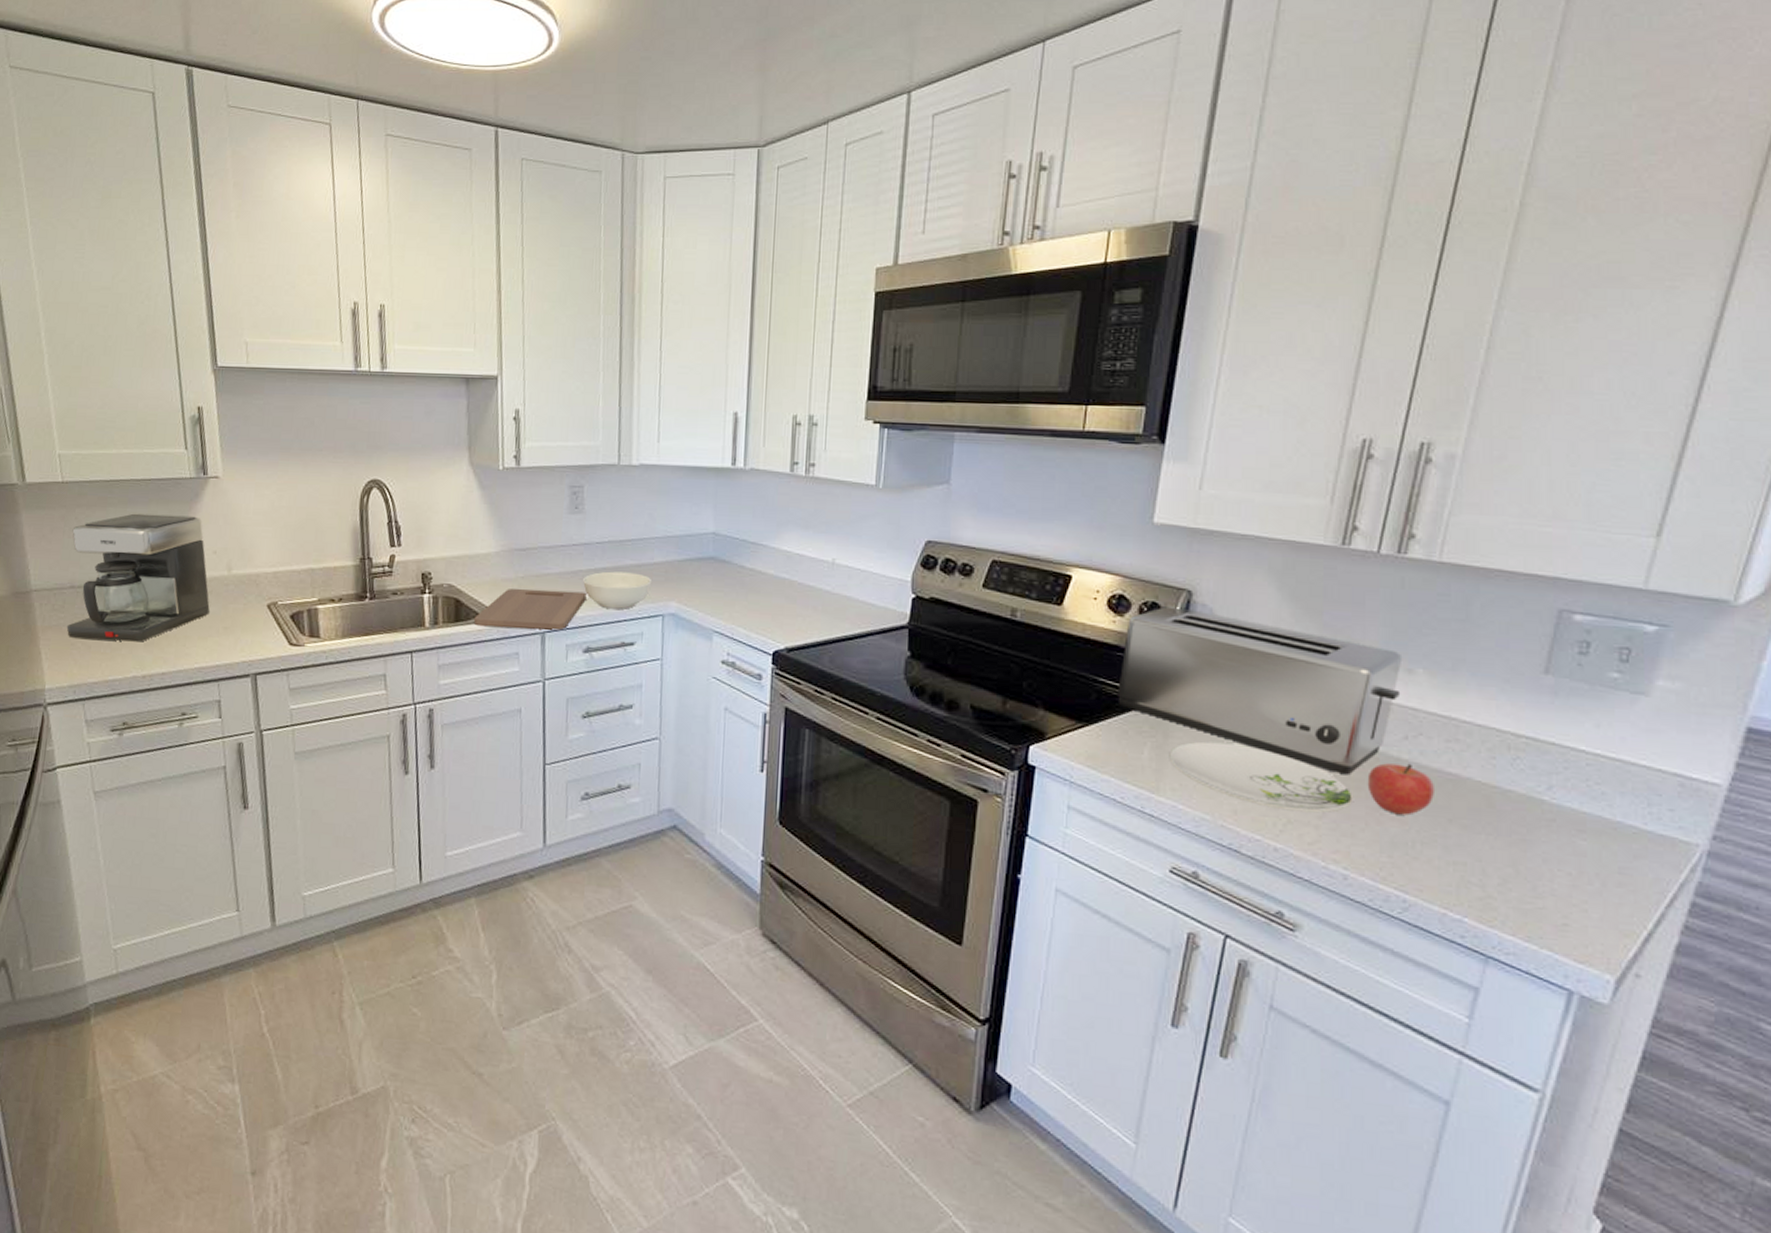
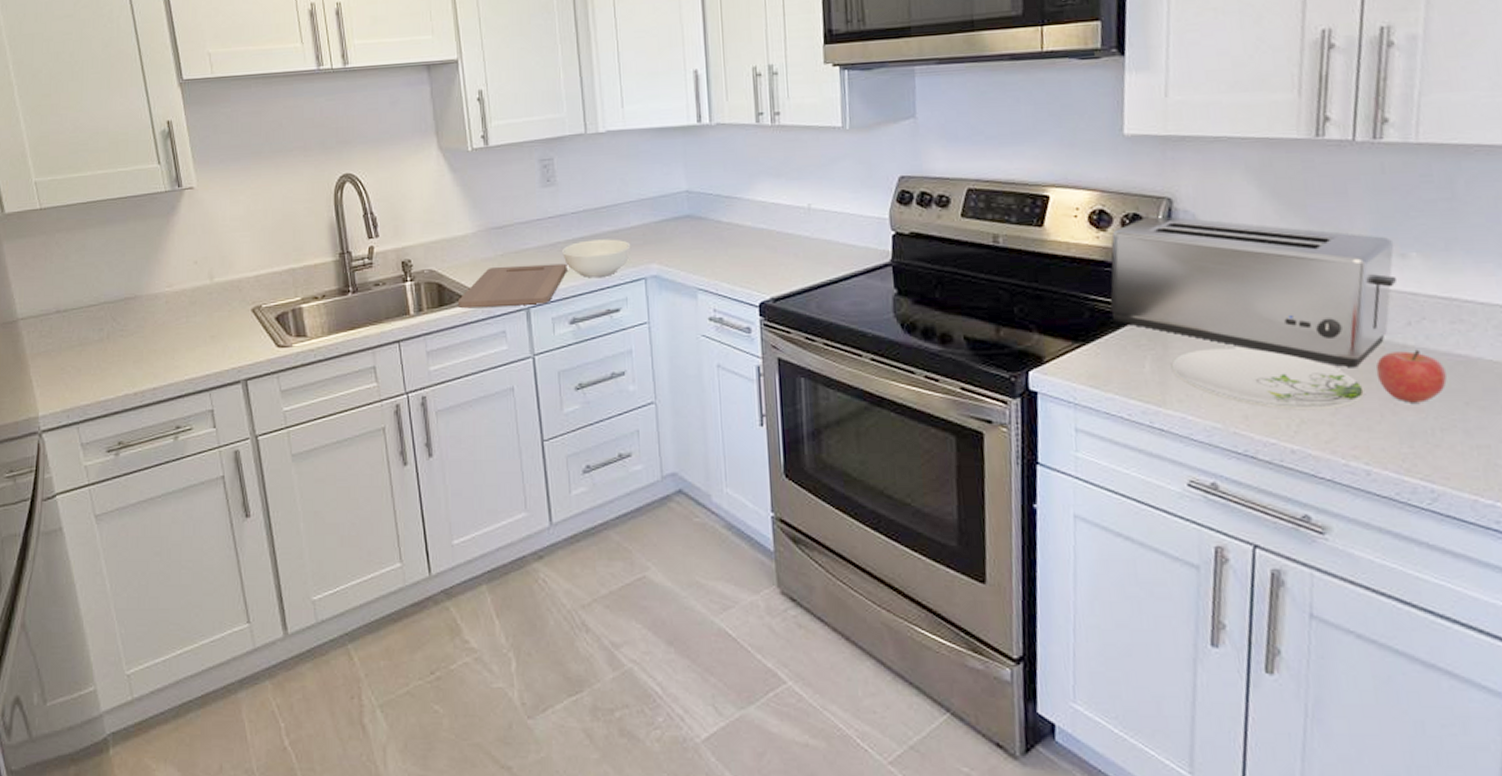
coffee maker: present [66,513,210,642] -> none [54,229,195,362]

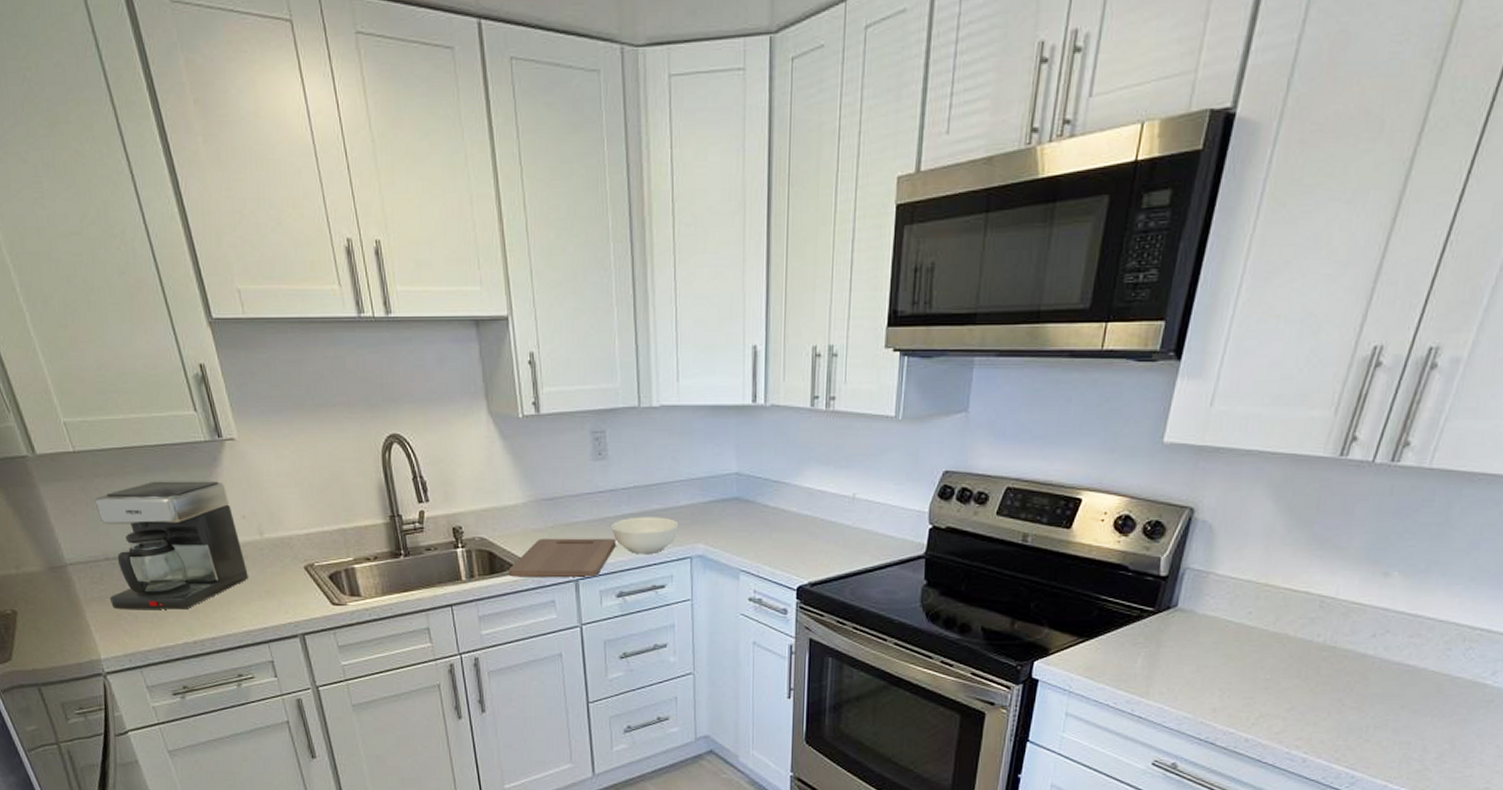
coffee maker: none [54,229,195,362] -> present [94,481,248,610]
toaster: present [1110,215,1398,368] -> none [1116,523,1380,672]
plate: present [1171,348,1364,411] -> none [1159,649,1320,707]
fruit: present [1375,349,1448,403] -> none [1333,658,1394,704]

